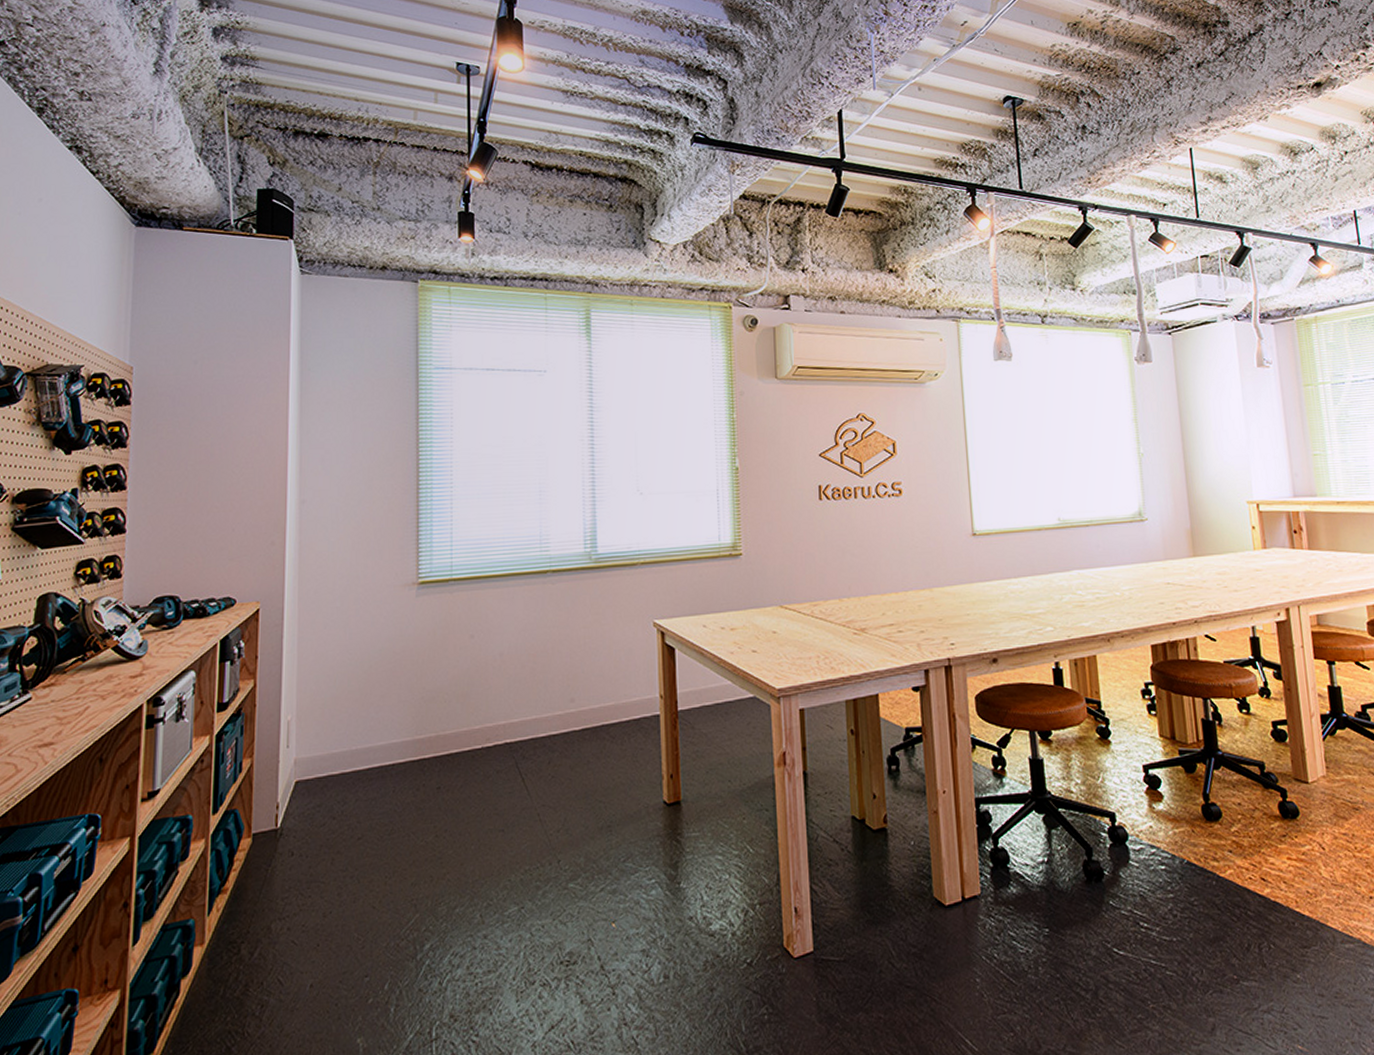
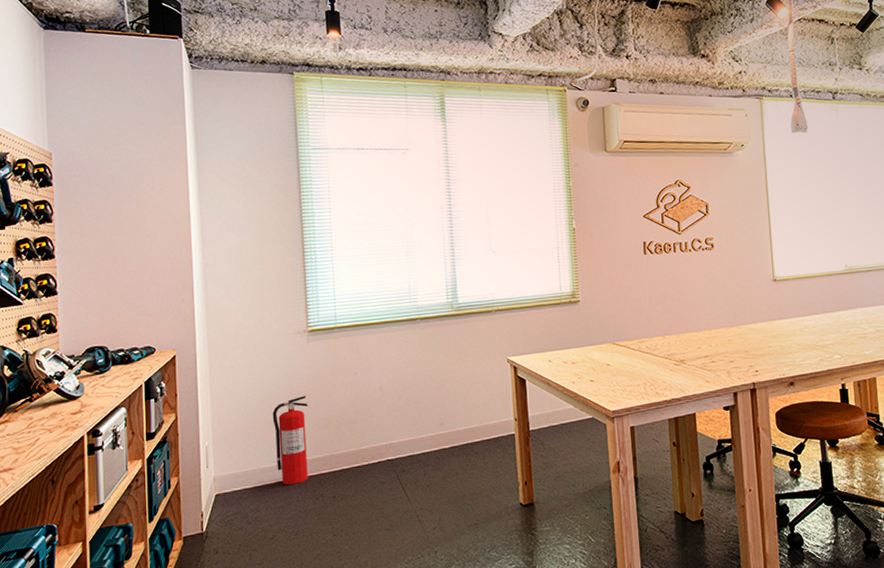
fire extinguisher: none [370,661,413,771] -> present [272,395,308,485]

